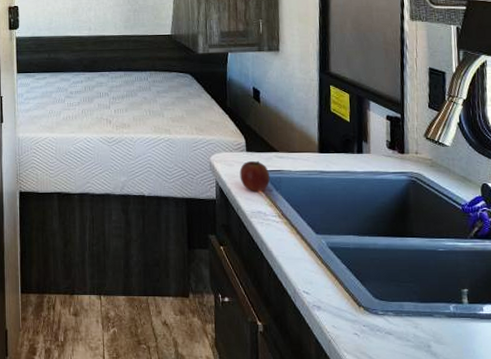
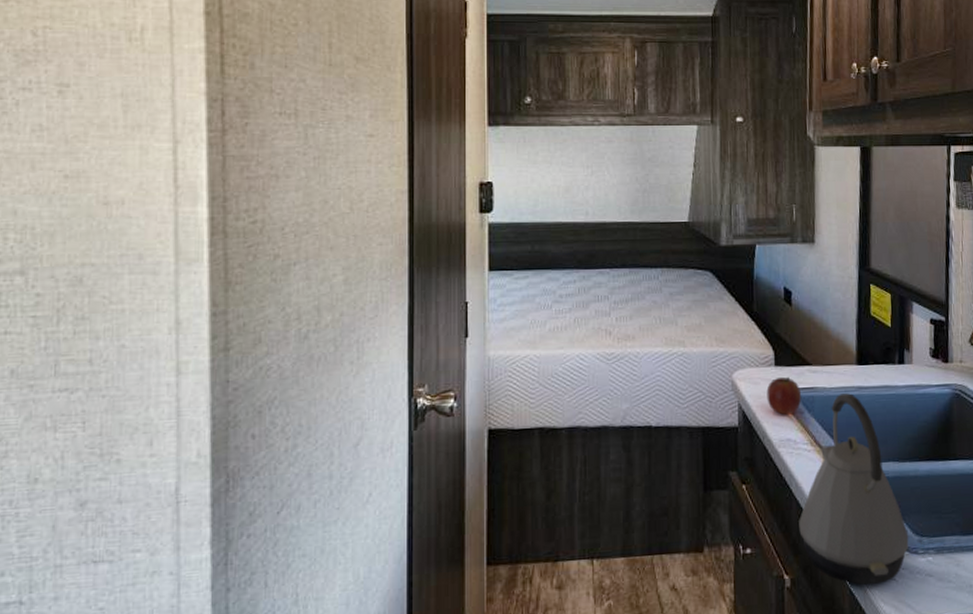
kettle: none [269,176,369,337] -> present [799,393,909,586]

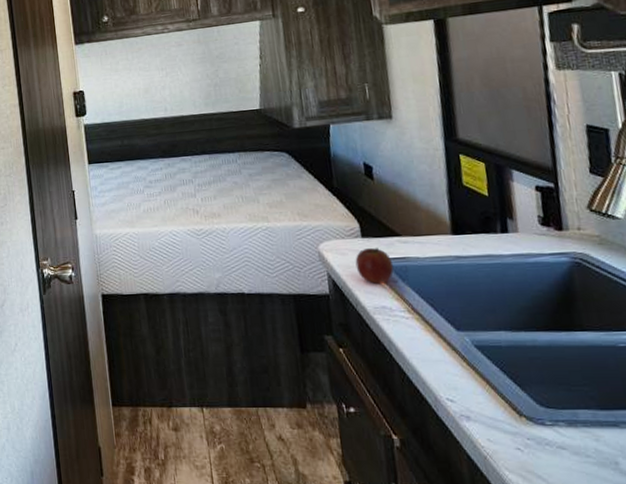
kettle: present [799,393,909,586] -> none [403,263,533,453]

